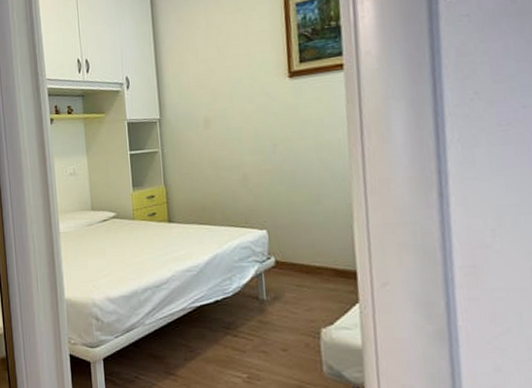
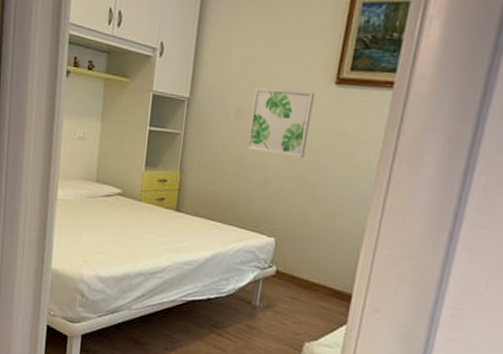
wall art: none [216,89,276,153] -> present [247,87,314,159]

